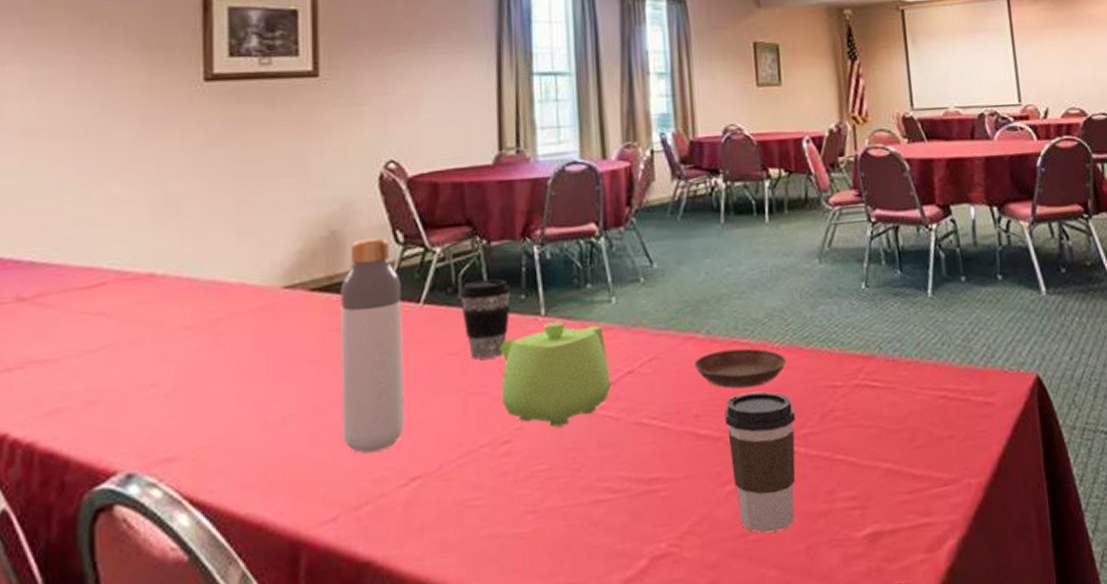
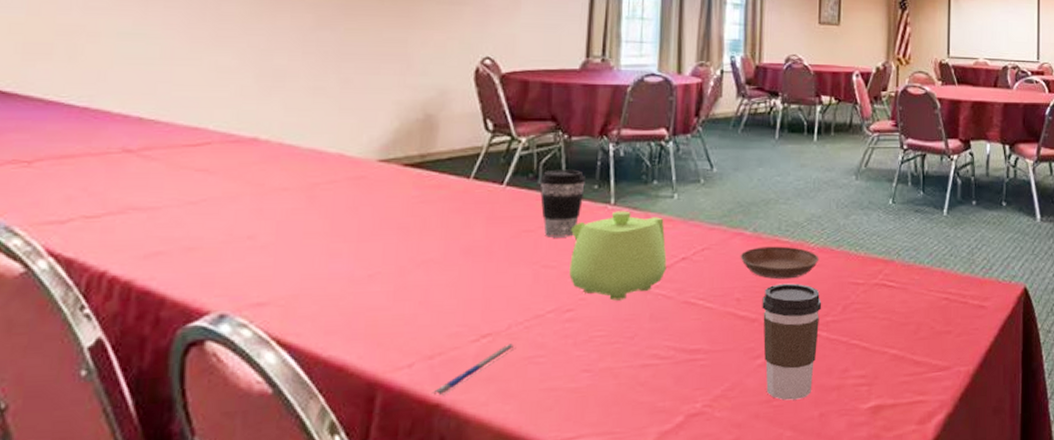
bottle: present [340,237,405,453] -> none [424,123,488,311]
pen: none [360,486,450,552] -> present [431,344,516,396]

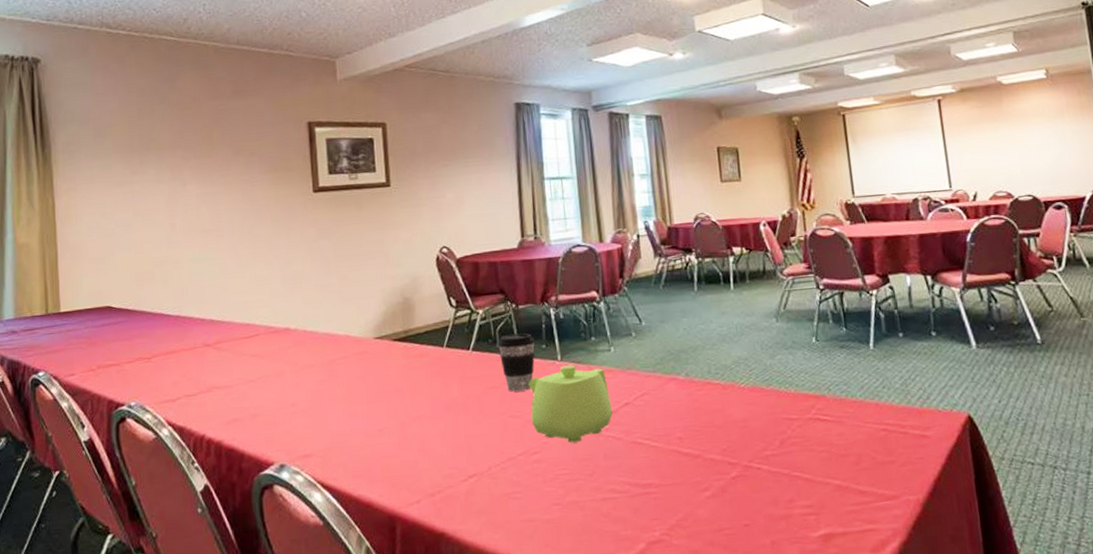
pen: present [431,344,516,396] -> none [436,482,498,526]
saucer: present [740,246,819,280] -> none [676,387,751,419]
coffee cup: present [762,283,822,401] -> none [702,421,761,529]

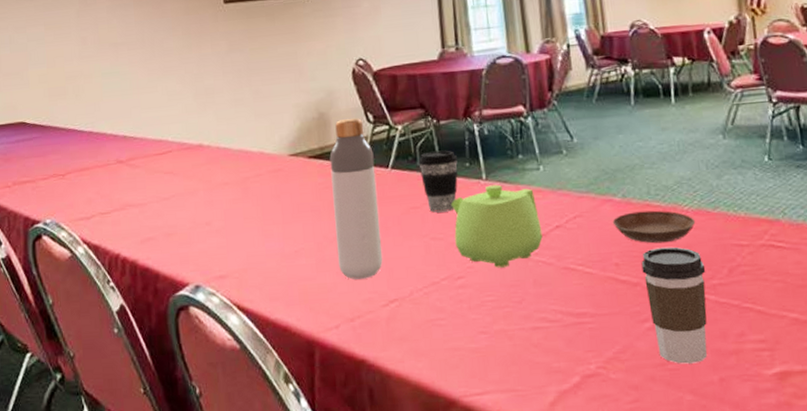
bottle: none [413,302,463,456] -> present [329,118,383,280]
saucer: none [676,387,751,419] -> present [612,210,696,244]
coffee cup: none [702,421,761,529] -> present [641,247,708,364]

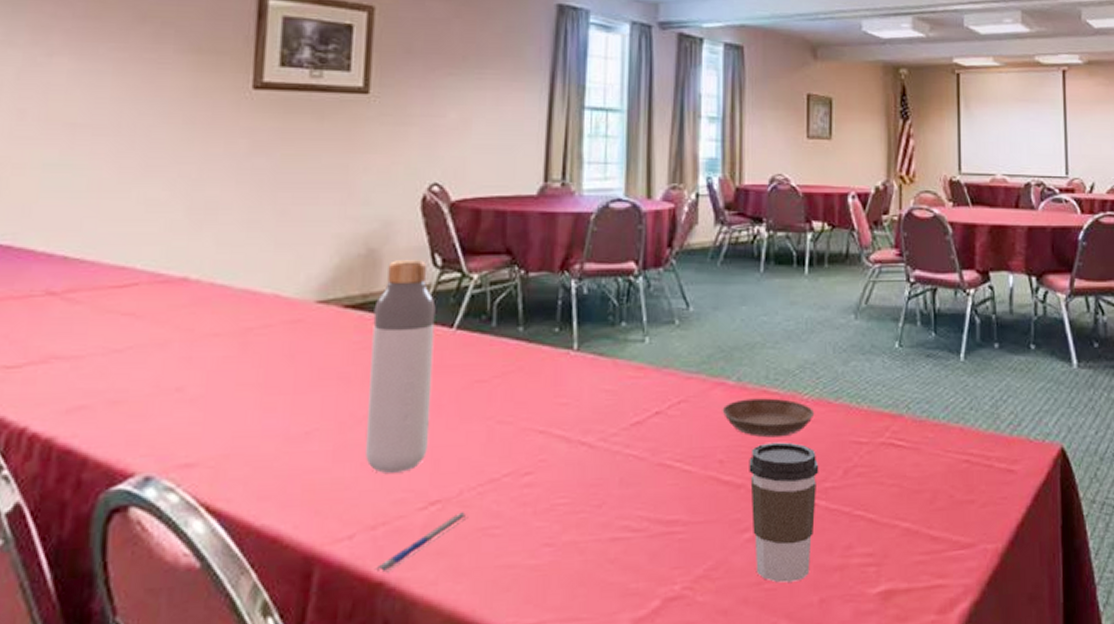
pen: none [357,308,420,353] -> present [374,512,469,573]
coffee cup: present [418,150,458,213] -> none [493,310,545,389]
teapot: present [451,184,543,268] -> none [527,357,638,462]

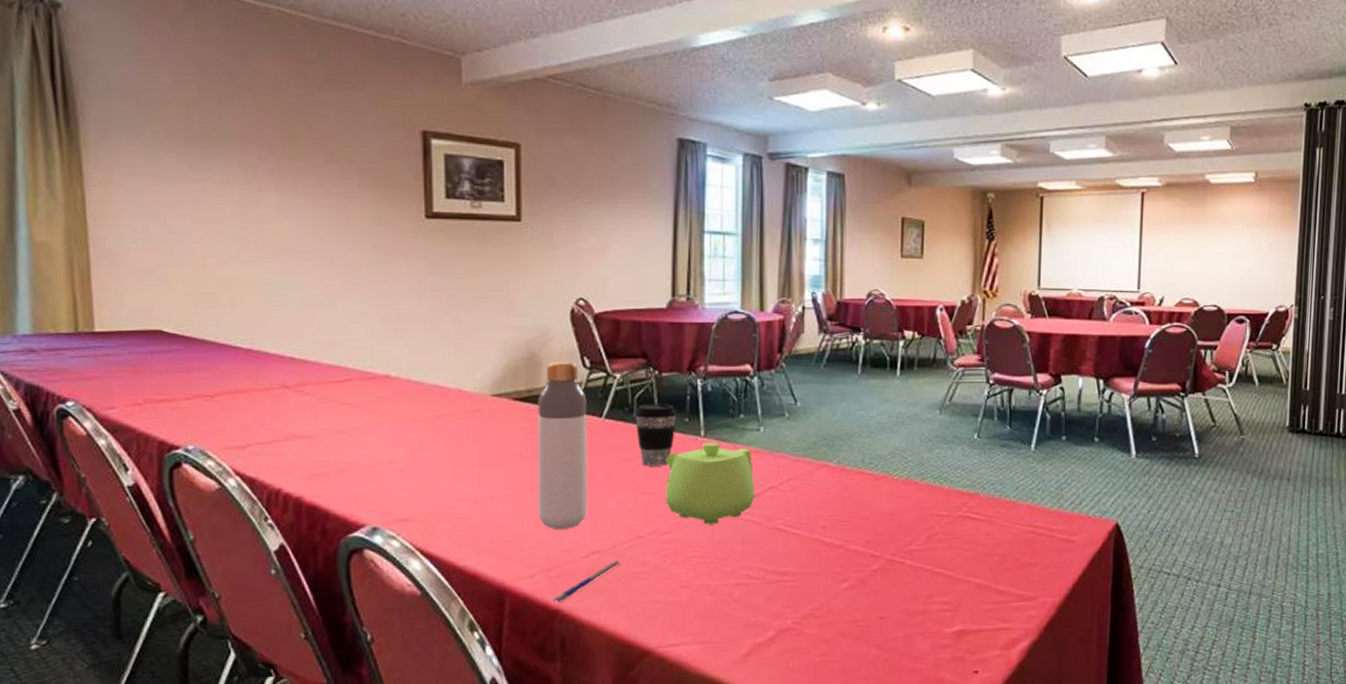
coffee cup: none [493,310,545,389] -> present [635,403,676,466]
teapot: none [527,357,638,462] -> present [666,442,755,525]
saucer: present [722,398,815,438] -> none [825,478,903,509]
coffee cup: present [749,442,819,583] -> none [847,513,906,622]

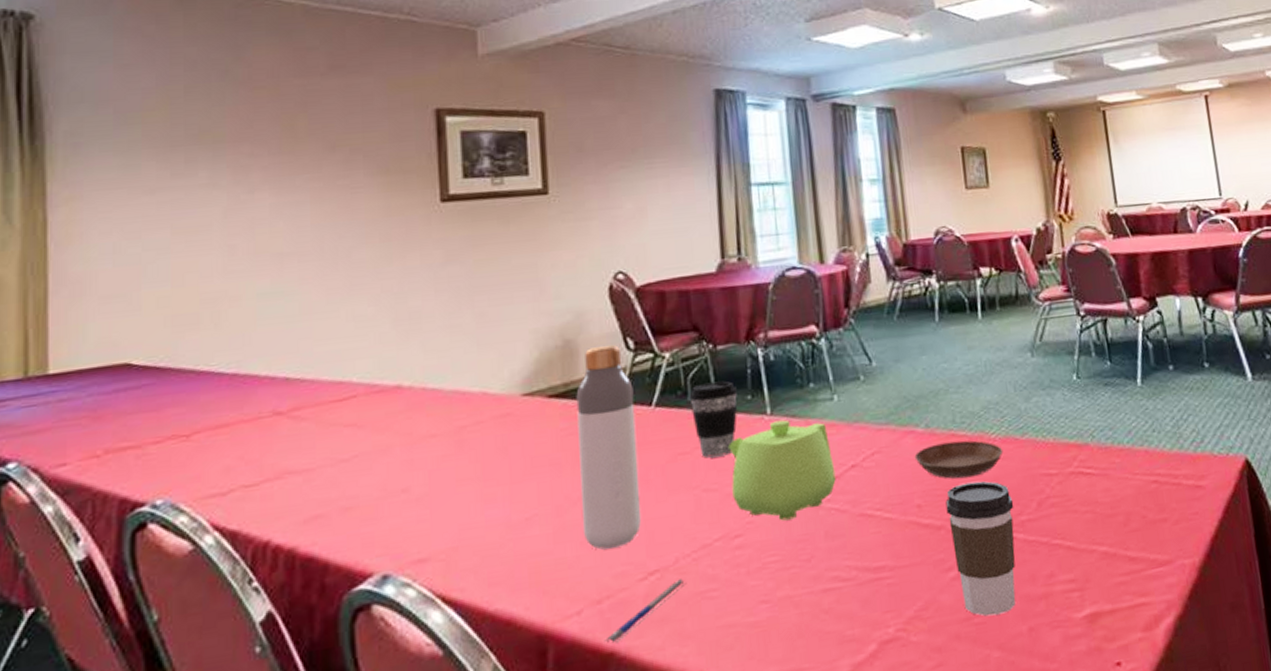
saucer: none [825,478,903,509] -> present [914,440,1004,479]
coffee cup: none [847,513,906,622] -> present [945,481,1016,617]

